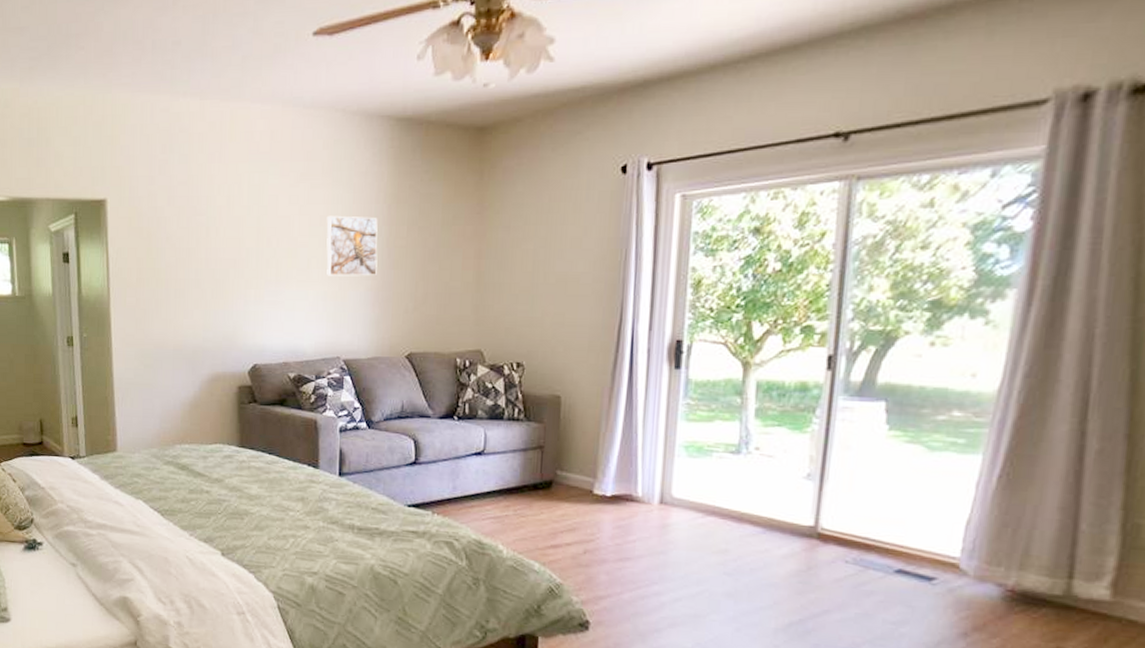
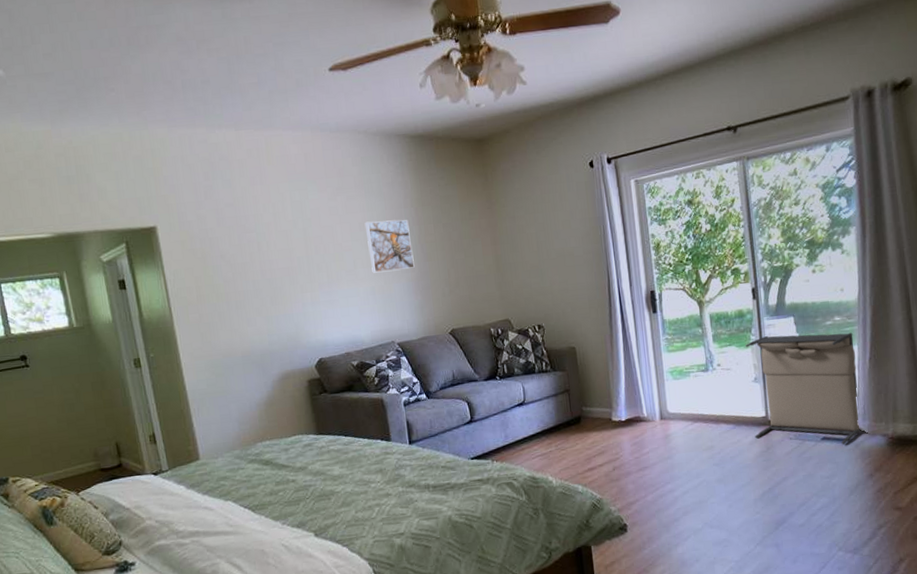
laundry hamper: none [791,420,979,585] -> present [745,332,861,444]

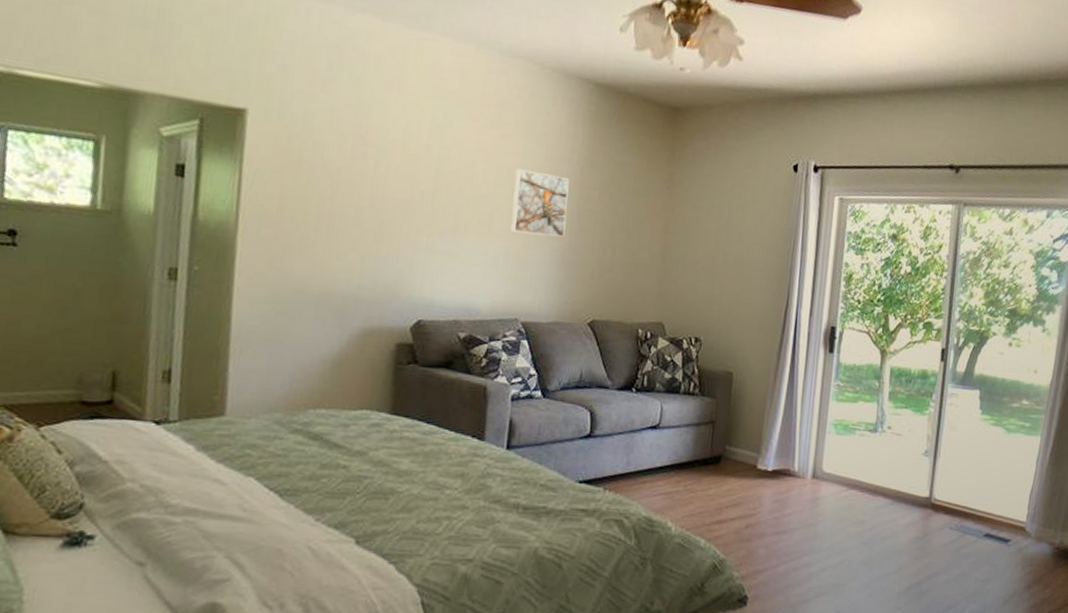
laundry hamper: present [745,332,861,444] -> none [912,405,1038,546]

